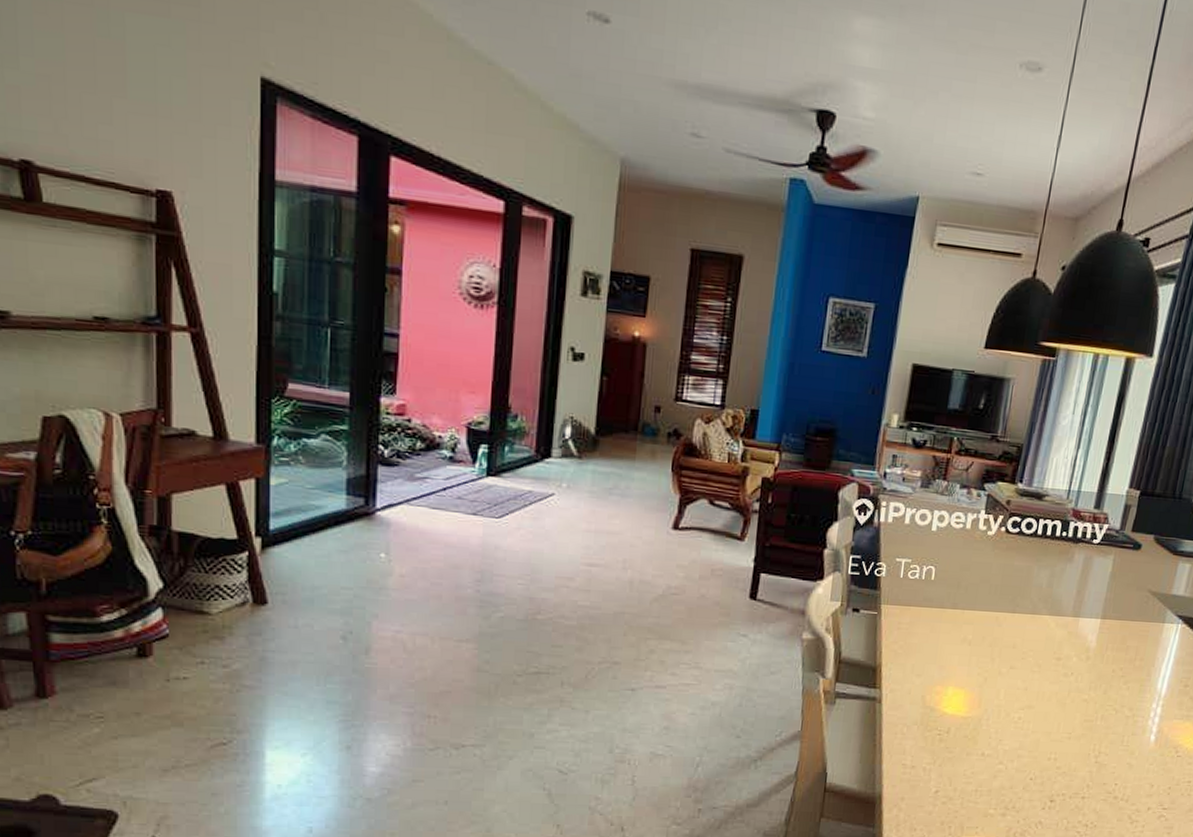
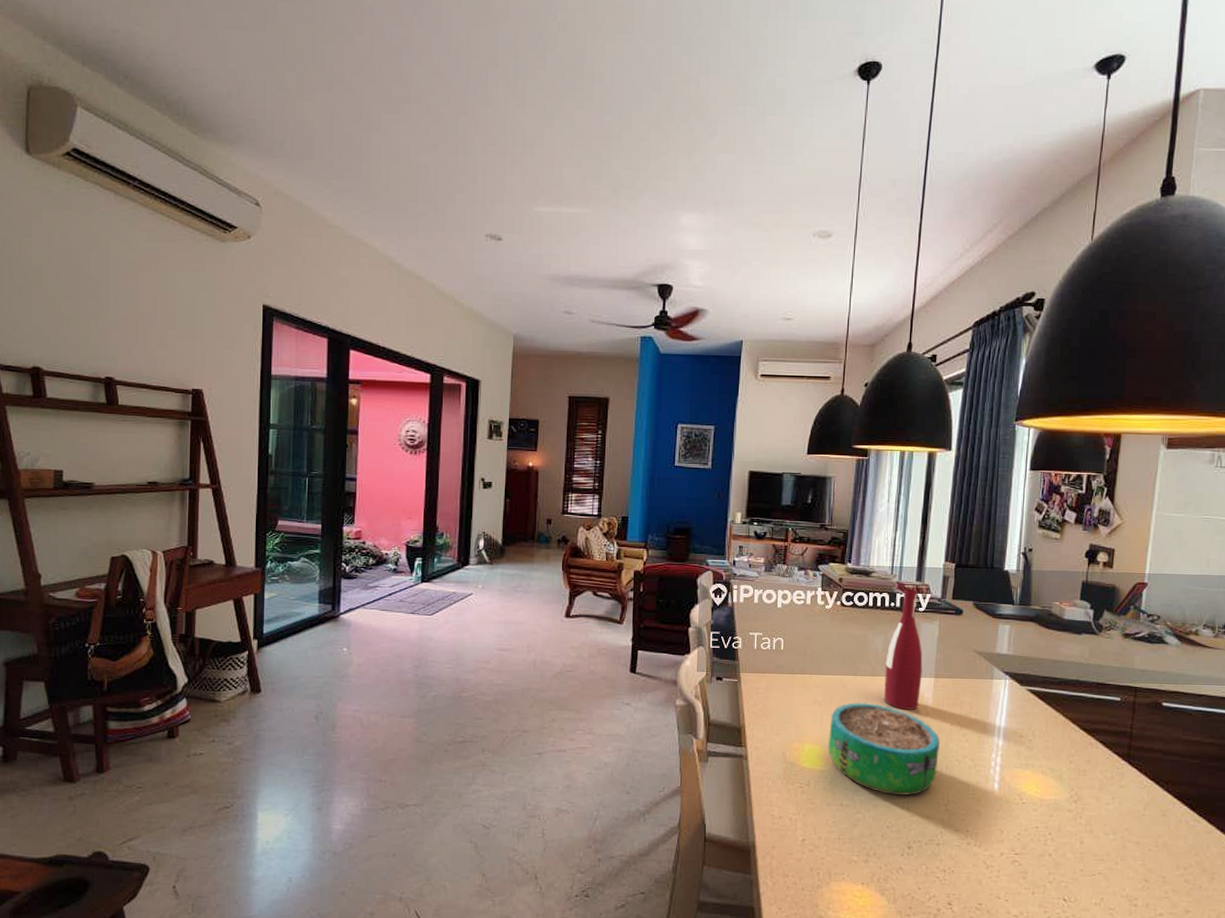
decorative bowl: none [974,643,1099,746] -> present [827,703,940,795]
wine bottle: none [1042,515,1094,654] -> present [884,588,923,710]

